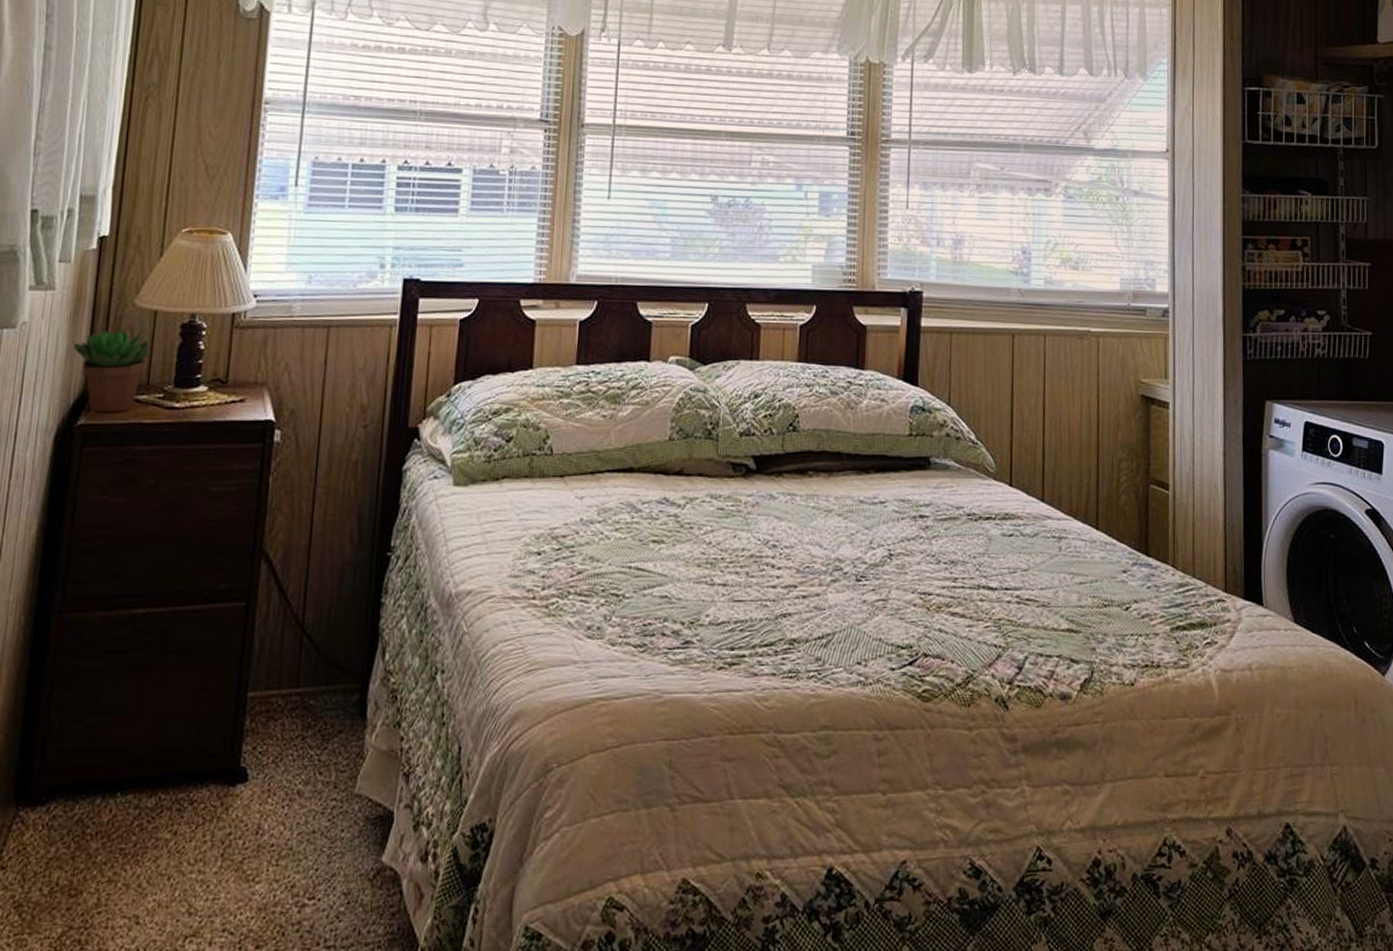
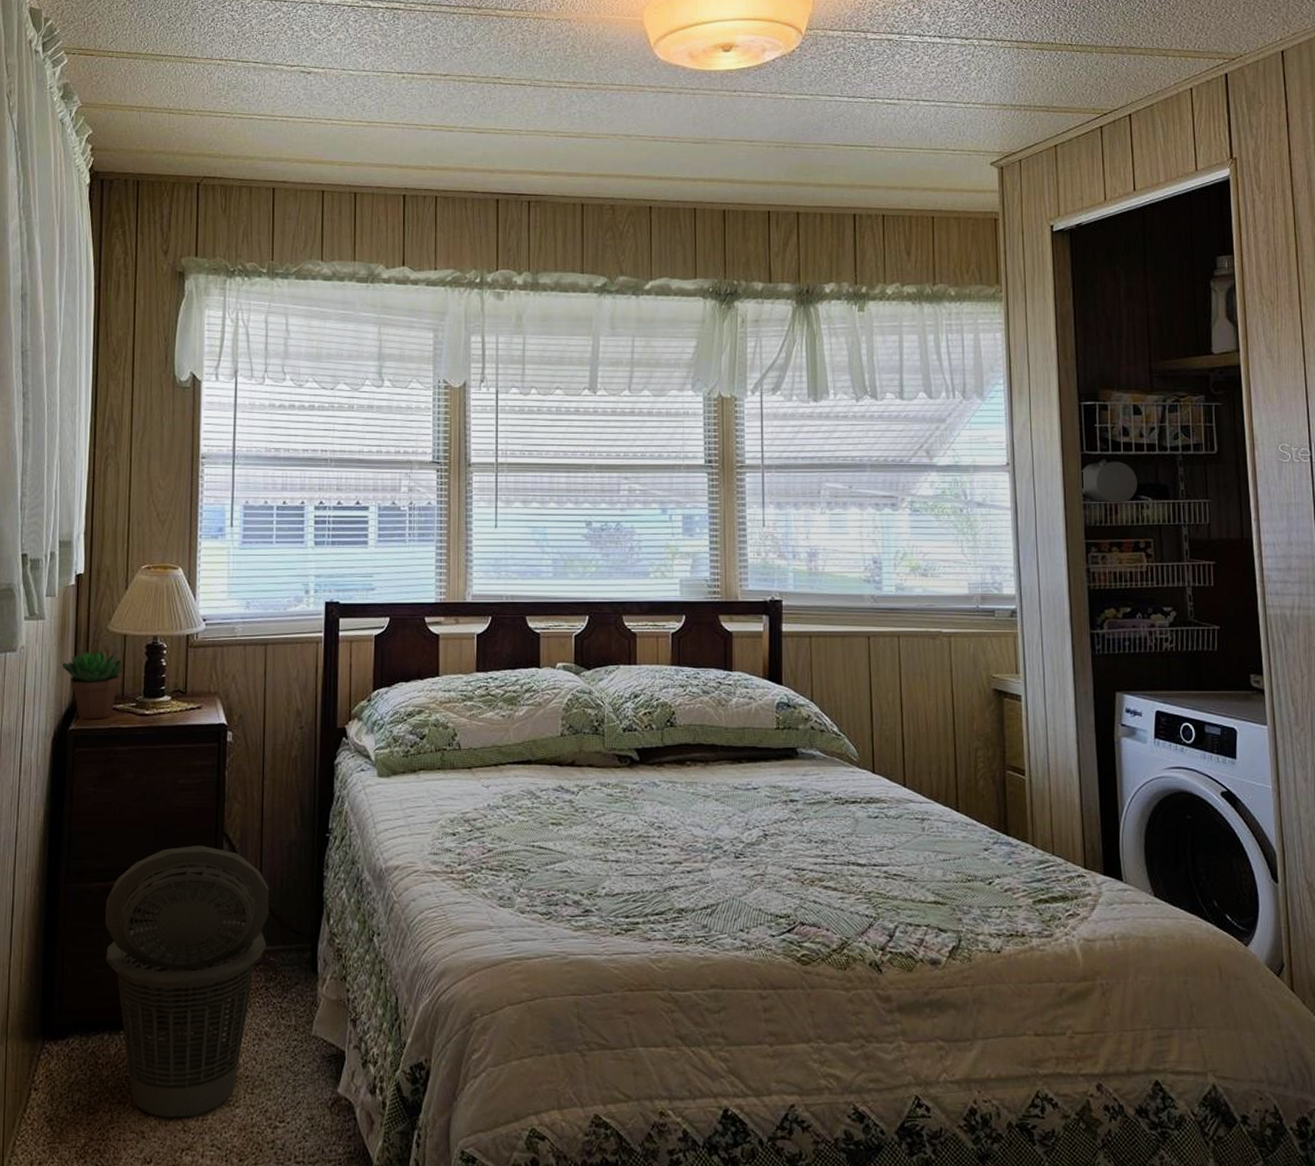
laundry basket: none [104,565,314,899] -> present [104,845,270,1118]
toilet paper roll: none [1239,149,1297,198] -> present [1080,459,1137,503]

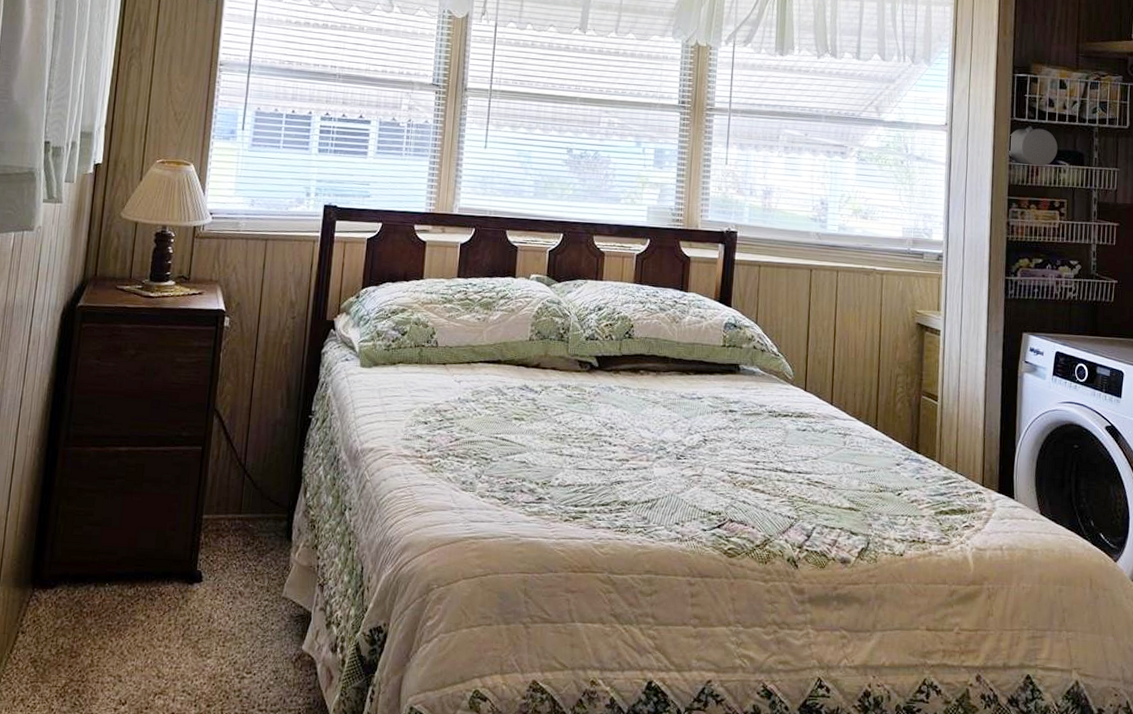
succulent plant: present [60,650,125,720] -> none [74,235,134,298]
laundry basket: present [104,845,270,1118] -> none [96,418,253,665]

